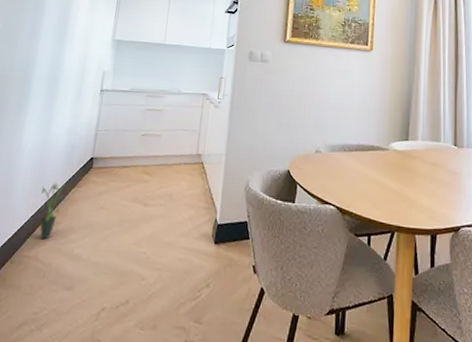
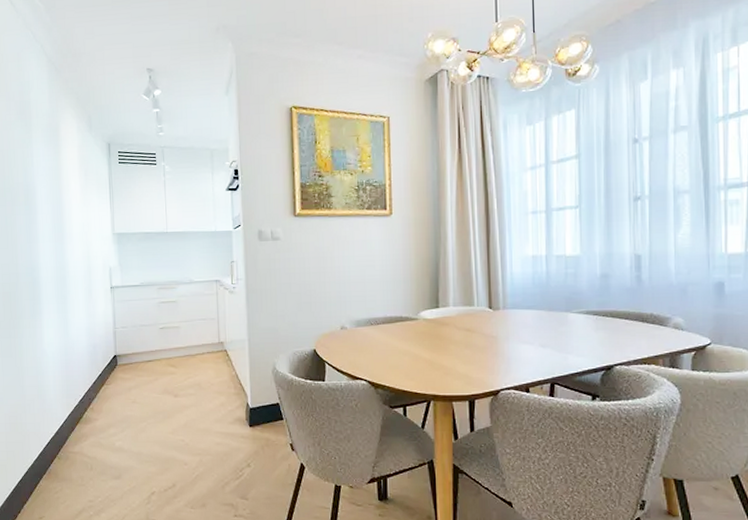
potted plant: present [40,182,71,240] -> none [73,382,100,436]

